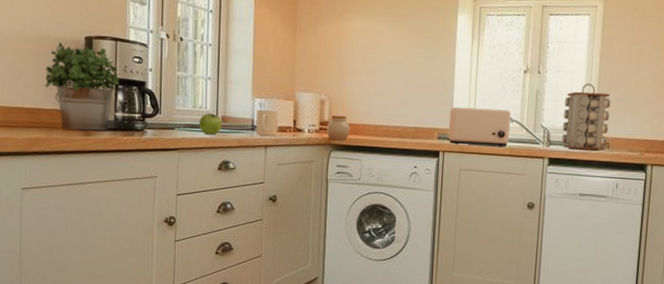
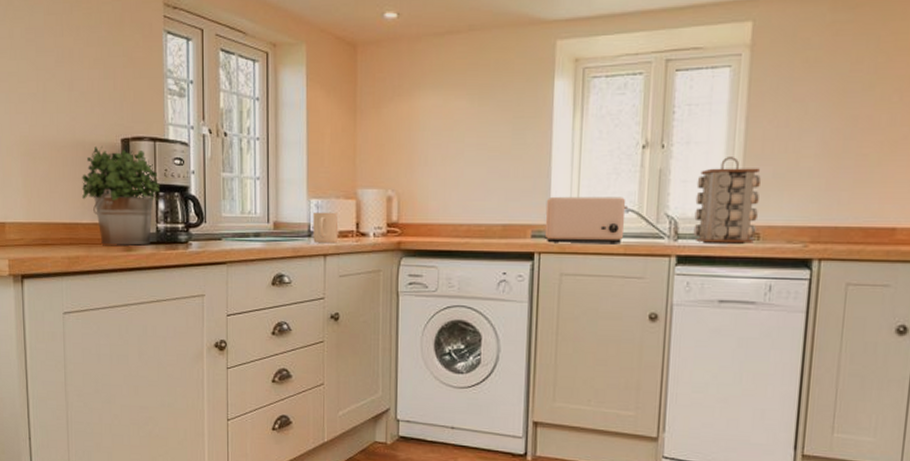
fruit: present [199,113,222,136] -> none [248,219,274,245]
jar: present [327,115,350,141] -> none [396,214,424,245]

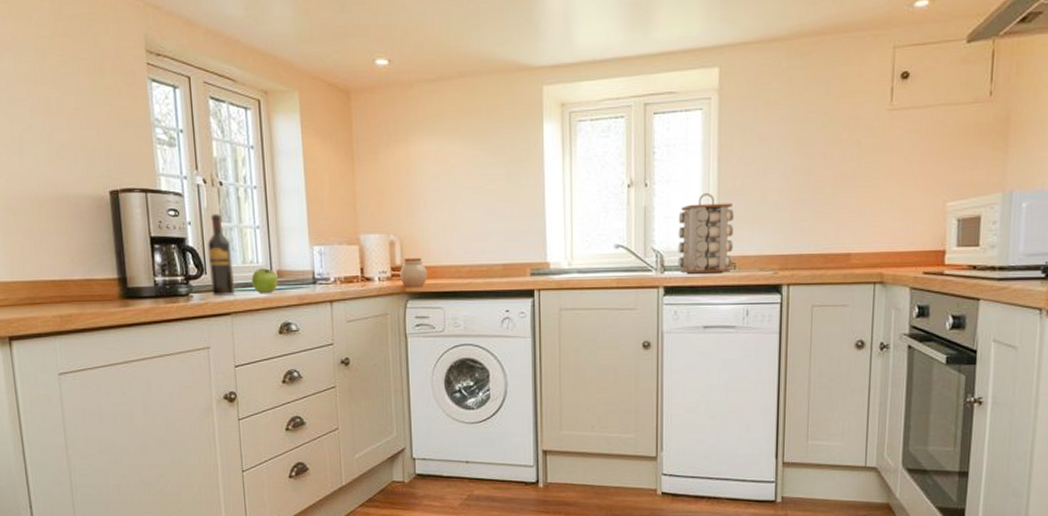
potted plant: present [81,145,161,246] -> none [69,198,156,301]
wine bottle: none [208,164,231,246] -> present [207,214,235,297]
fruit: none [248,219,274,245] -> present [251,268,278,294]
mug: present [313,212,339,244] -> none [317,258,344,290]
jar: none [396,214,424,245] -> present [400,257,428,288]
toaster: present [544,196,628,244] -> none [542,233,617,280]

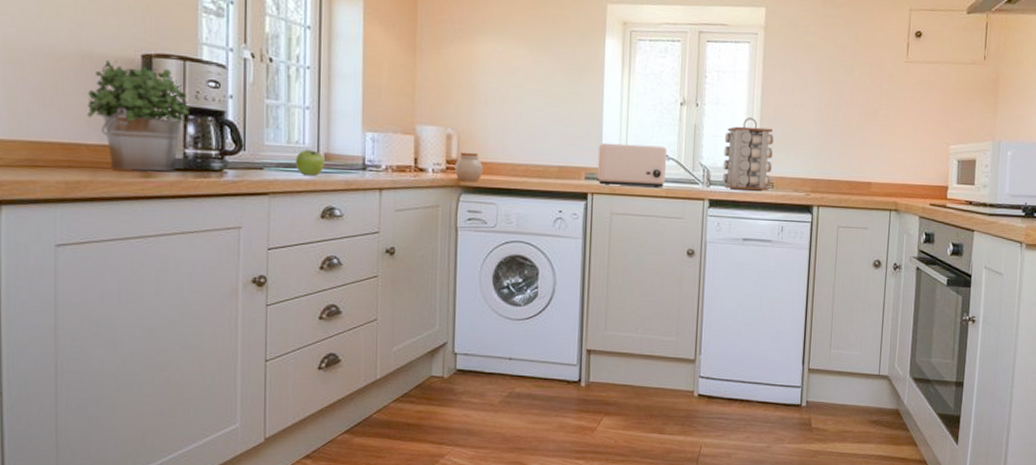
potted plant: none [69,198,156,301] -> present [86,60,191,172]
wine bottle: present [207,214,235,297] -> none [248,90,276,175]
toaster: none [542,233,617,280] -> present [597,142,669,188]

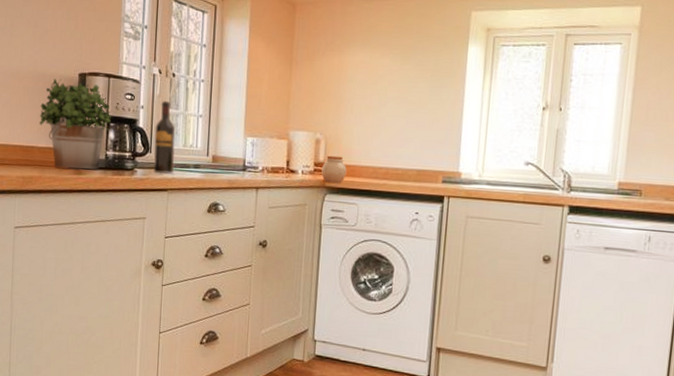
wine bottle: none [248,90,276,175] -> present [154,101,176,174]
fruit: present [295,150,325,177] -> none [189,152,213,176]
toaster: present [597,142,669,188] -> none [453,147,528,193]
spice rack: present [722,116,774,192] -> none [584,121,644,200]

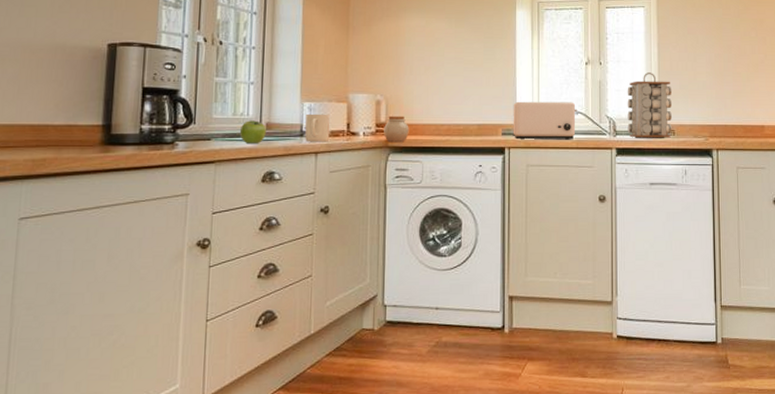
potted plant: present [38,78,112,170] -> none [55,49,148,147]
wine bottle: present [154,101,176,174] -> none [198,69,224,146]
fruit: none [189,152,213,176] -> present [239,120,266,145]
mug: none [247,149,272,177] -> present [305,113,331,142]
toaster: none [453,147,528,193] -> present [513,101,577,140]
spice rack: none [584,121,644,200] -> present [627,71,672,139]

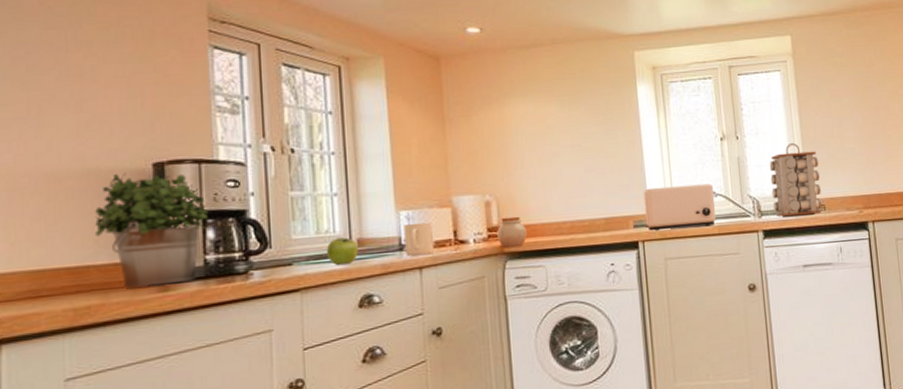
potted plant: none [55,49,148,147] -> present [94,172,209,288]

